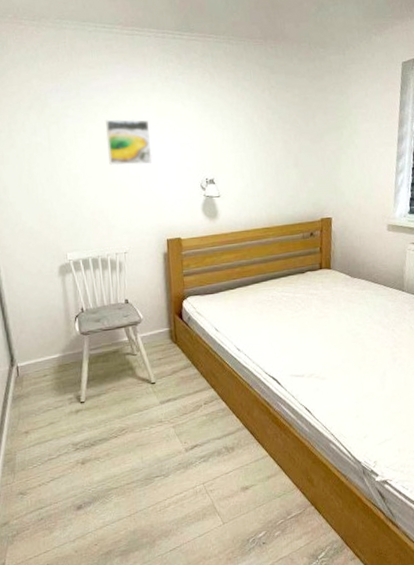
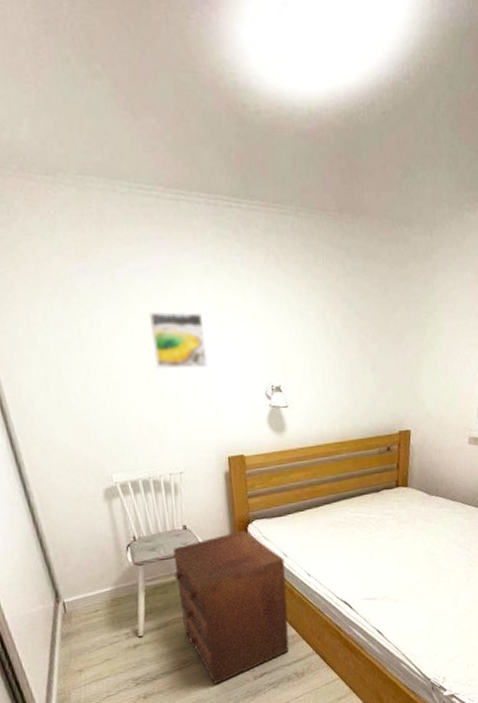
nightstand: none [115,306,220,454] -> present [172,530,290,685]

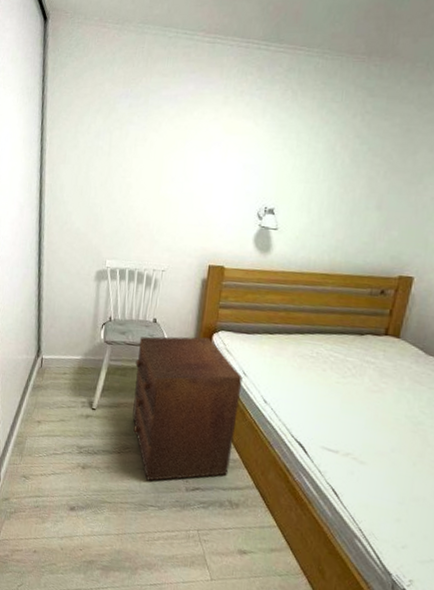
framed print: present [149,311,208,370] -> none [164,130,213,182]

